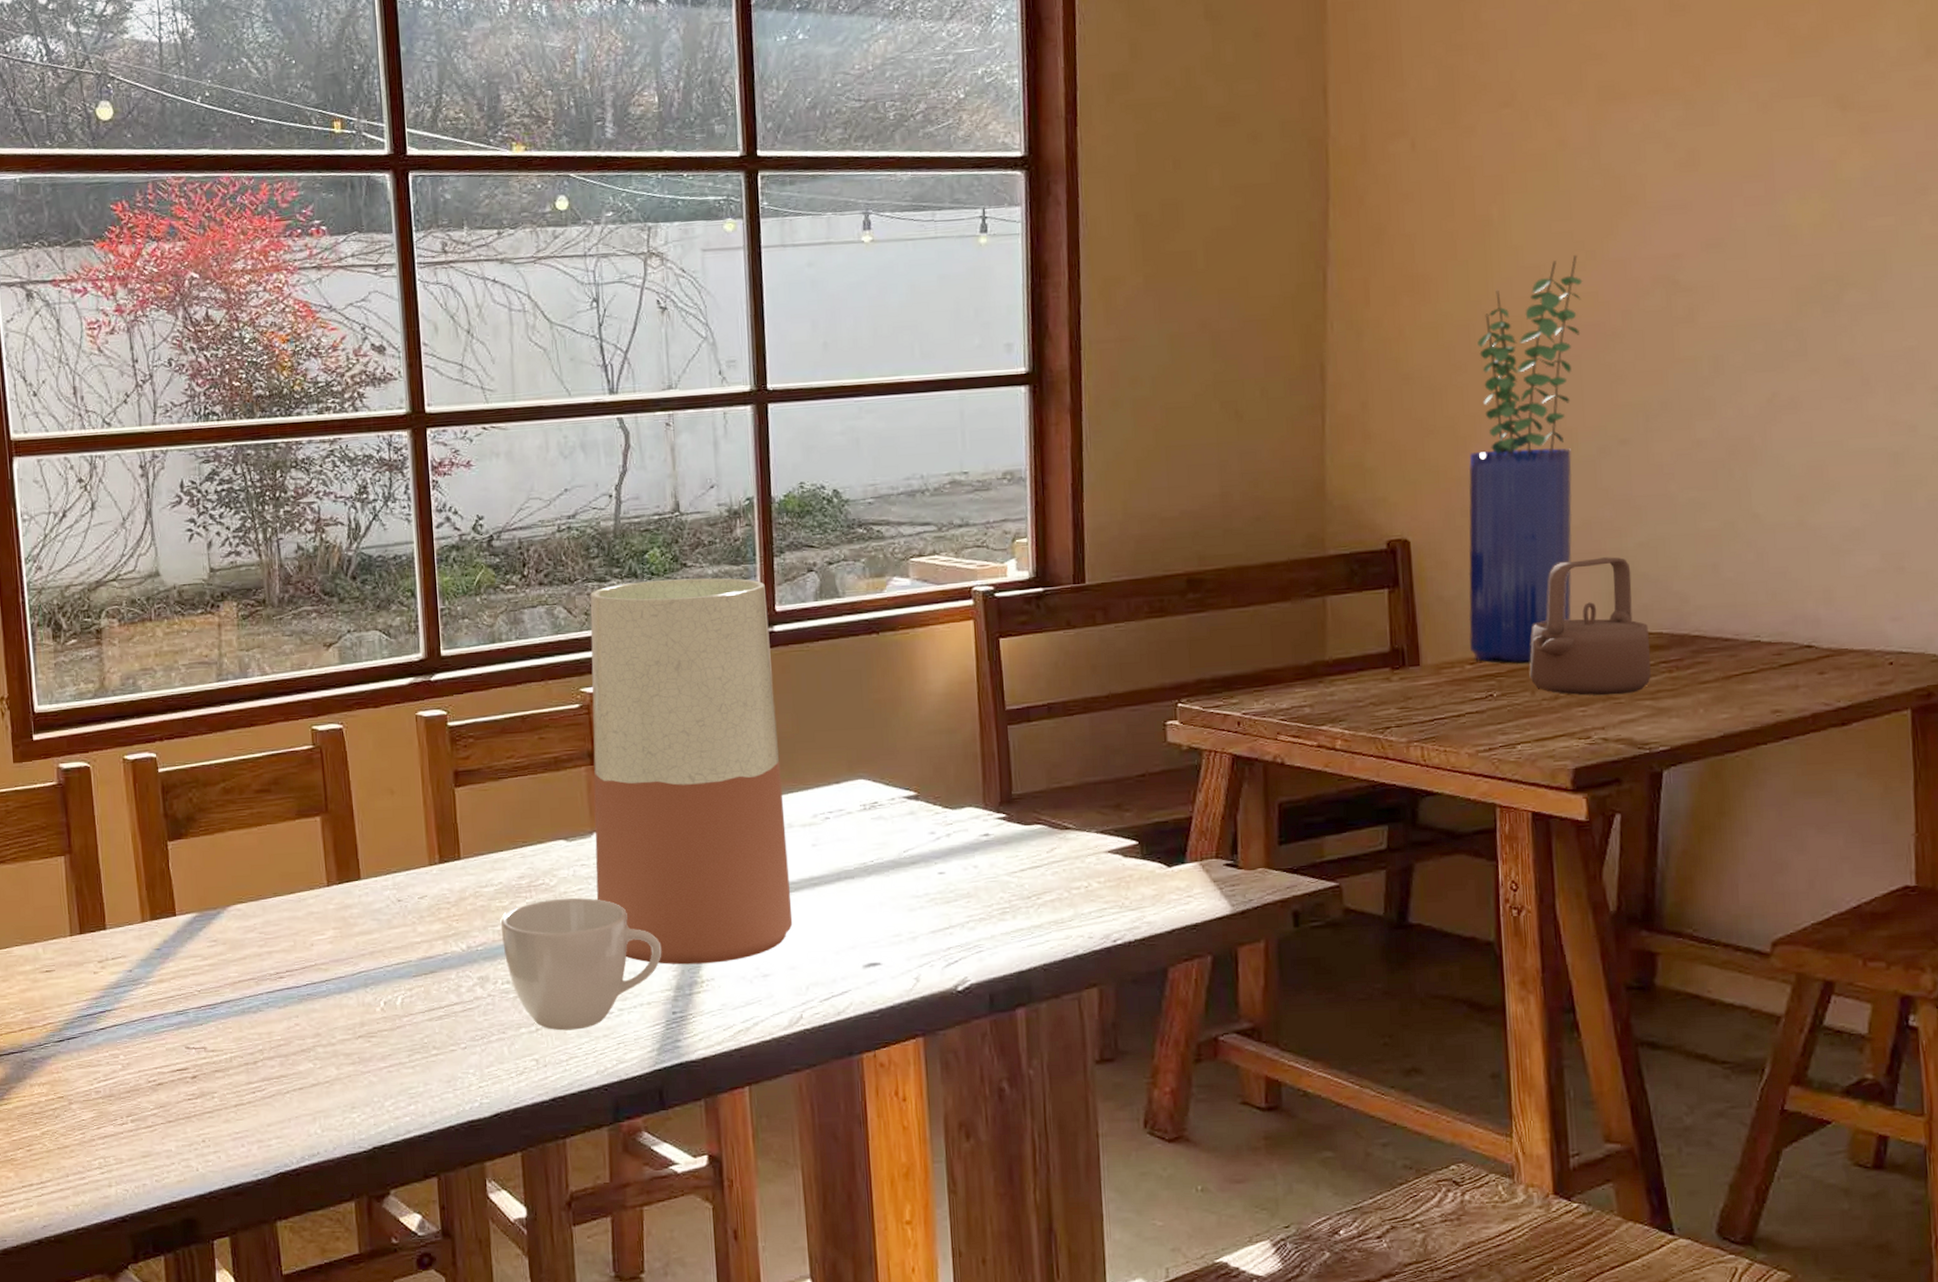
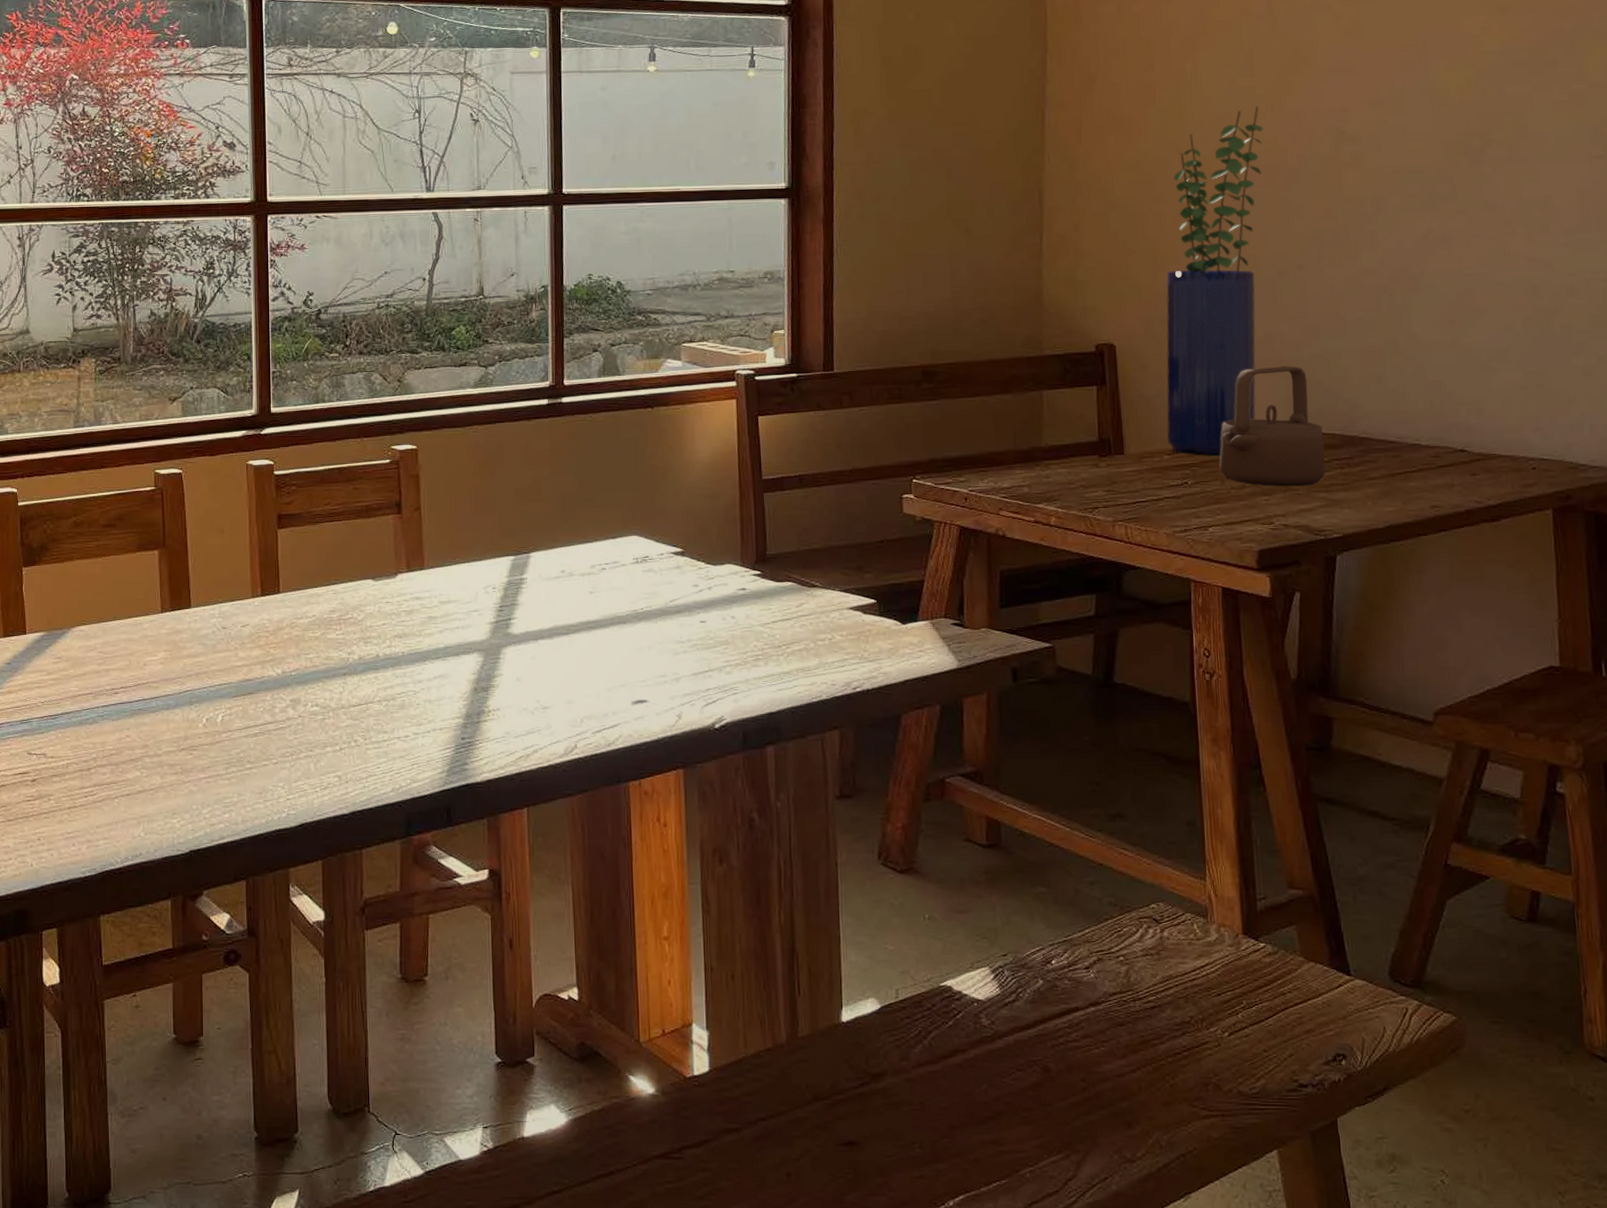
cup: present [500,898,662,1031] -> none [312,631,454,751]
vase: present [590,577,793,965] -> none [398,353,571,695]

